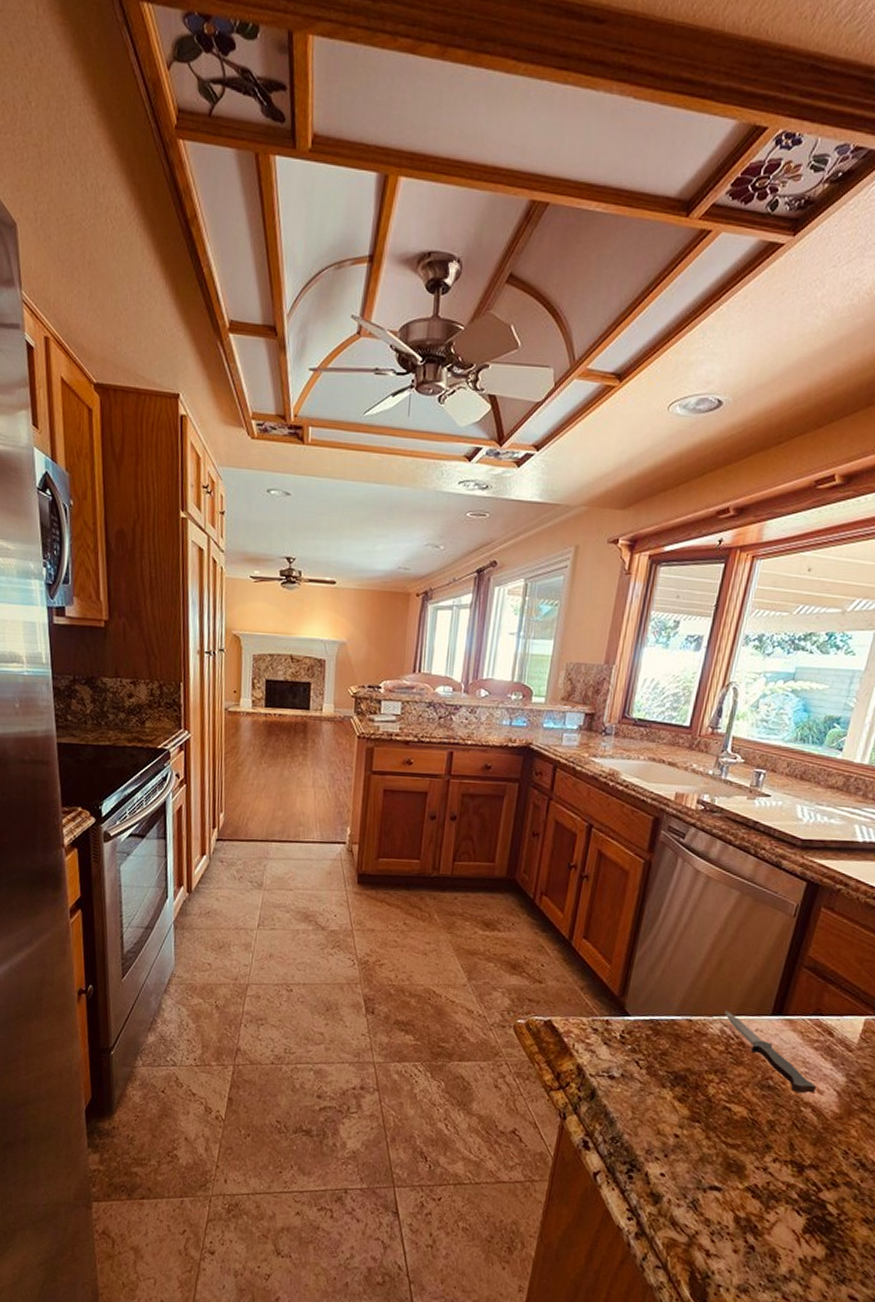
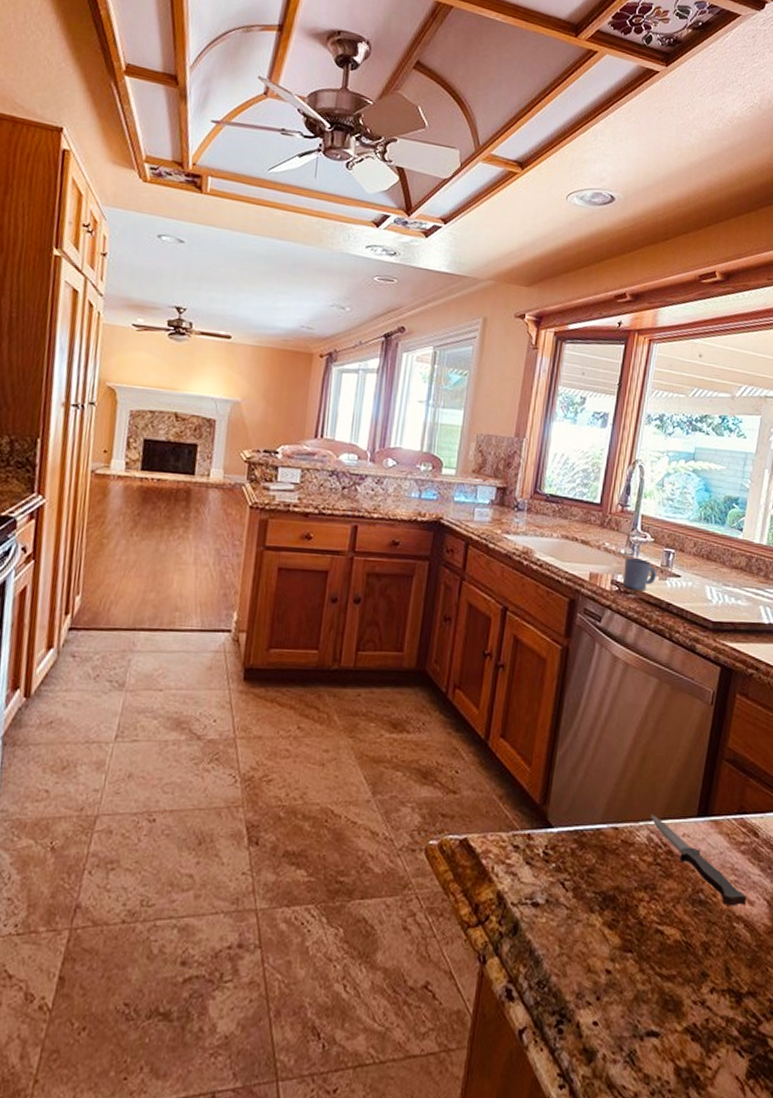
mug: none [709,778,745,811] -> present [623,558,656,592]

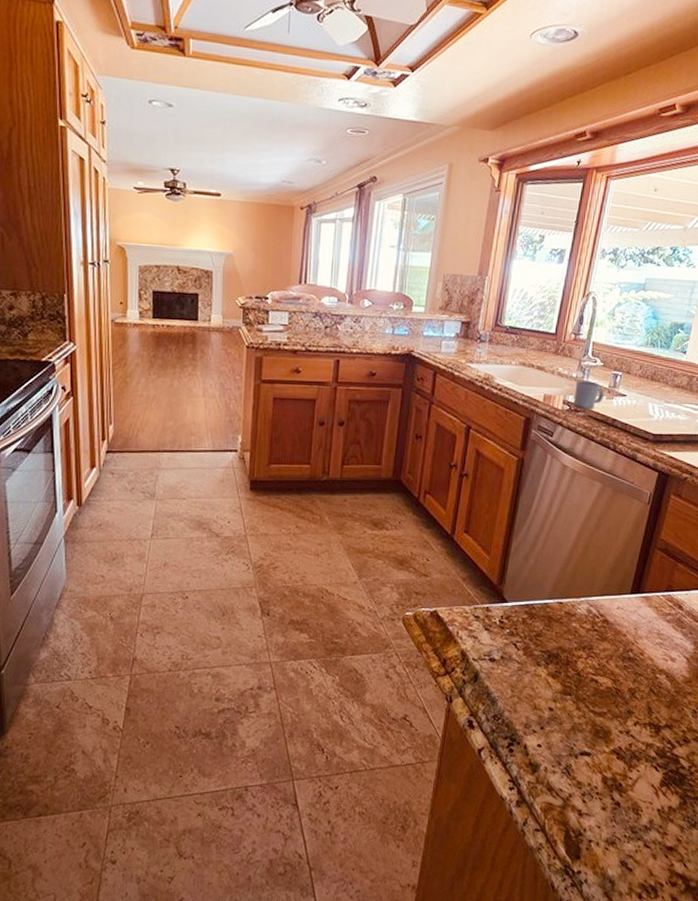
knife: present [650,814,747,907] -> none [590,592,670,662]

